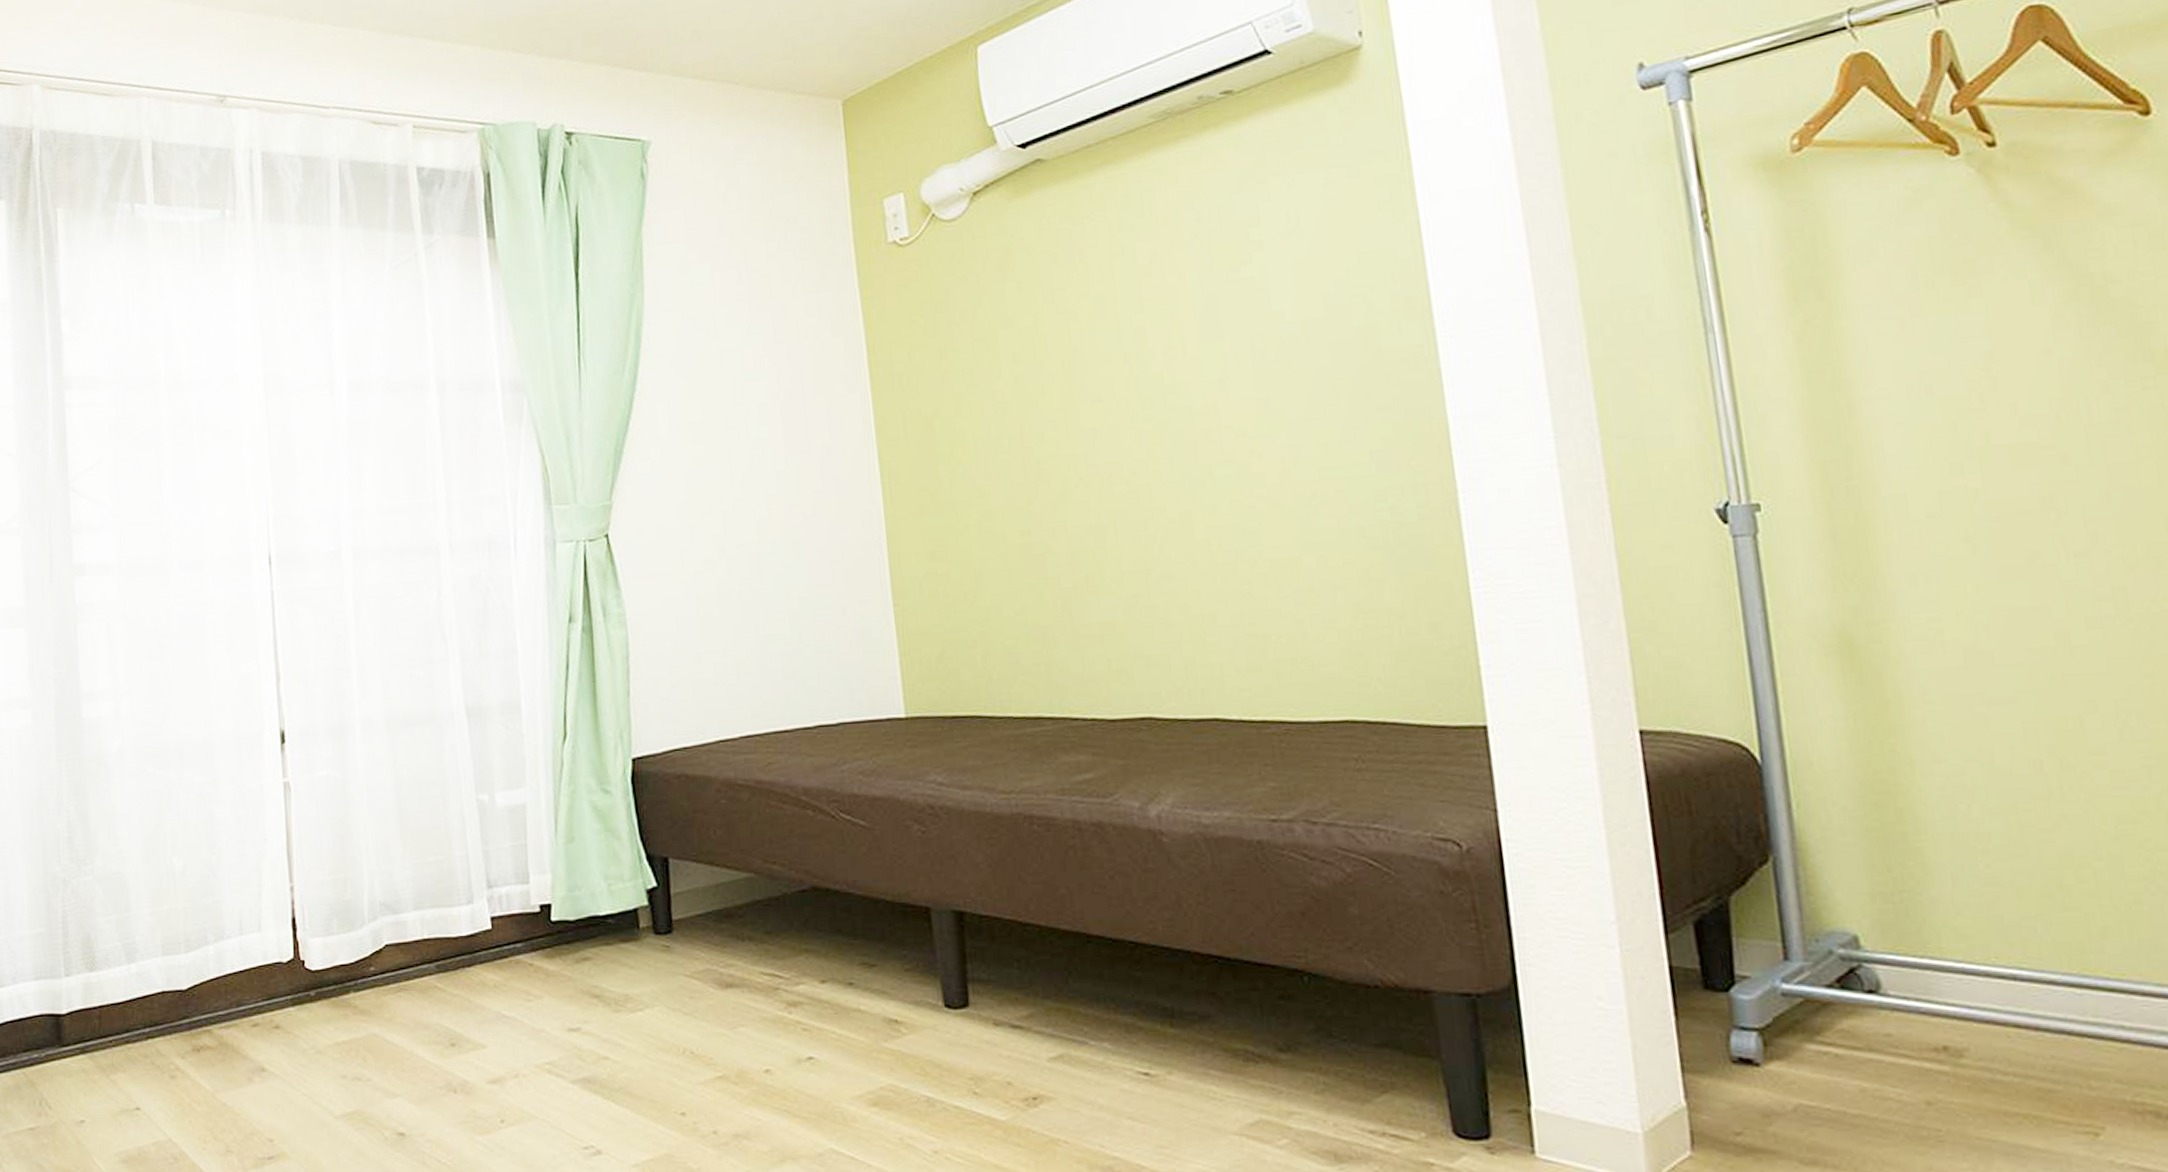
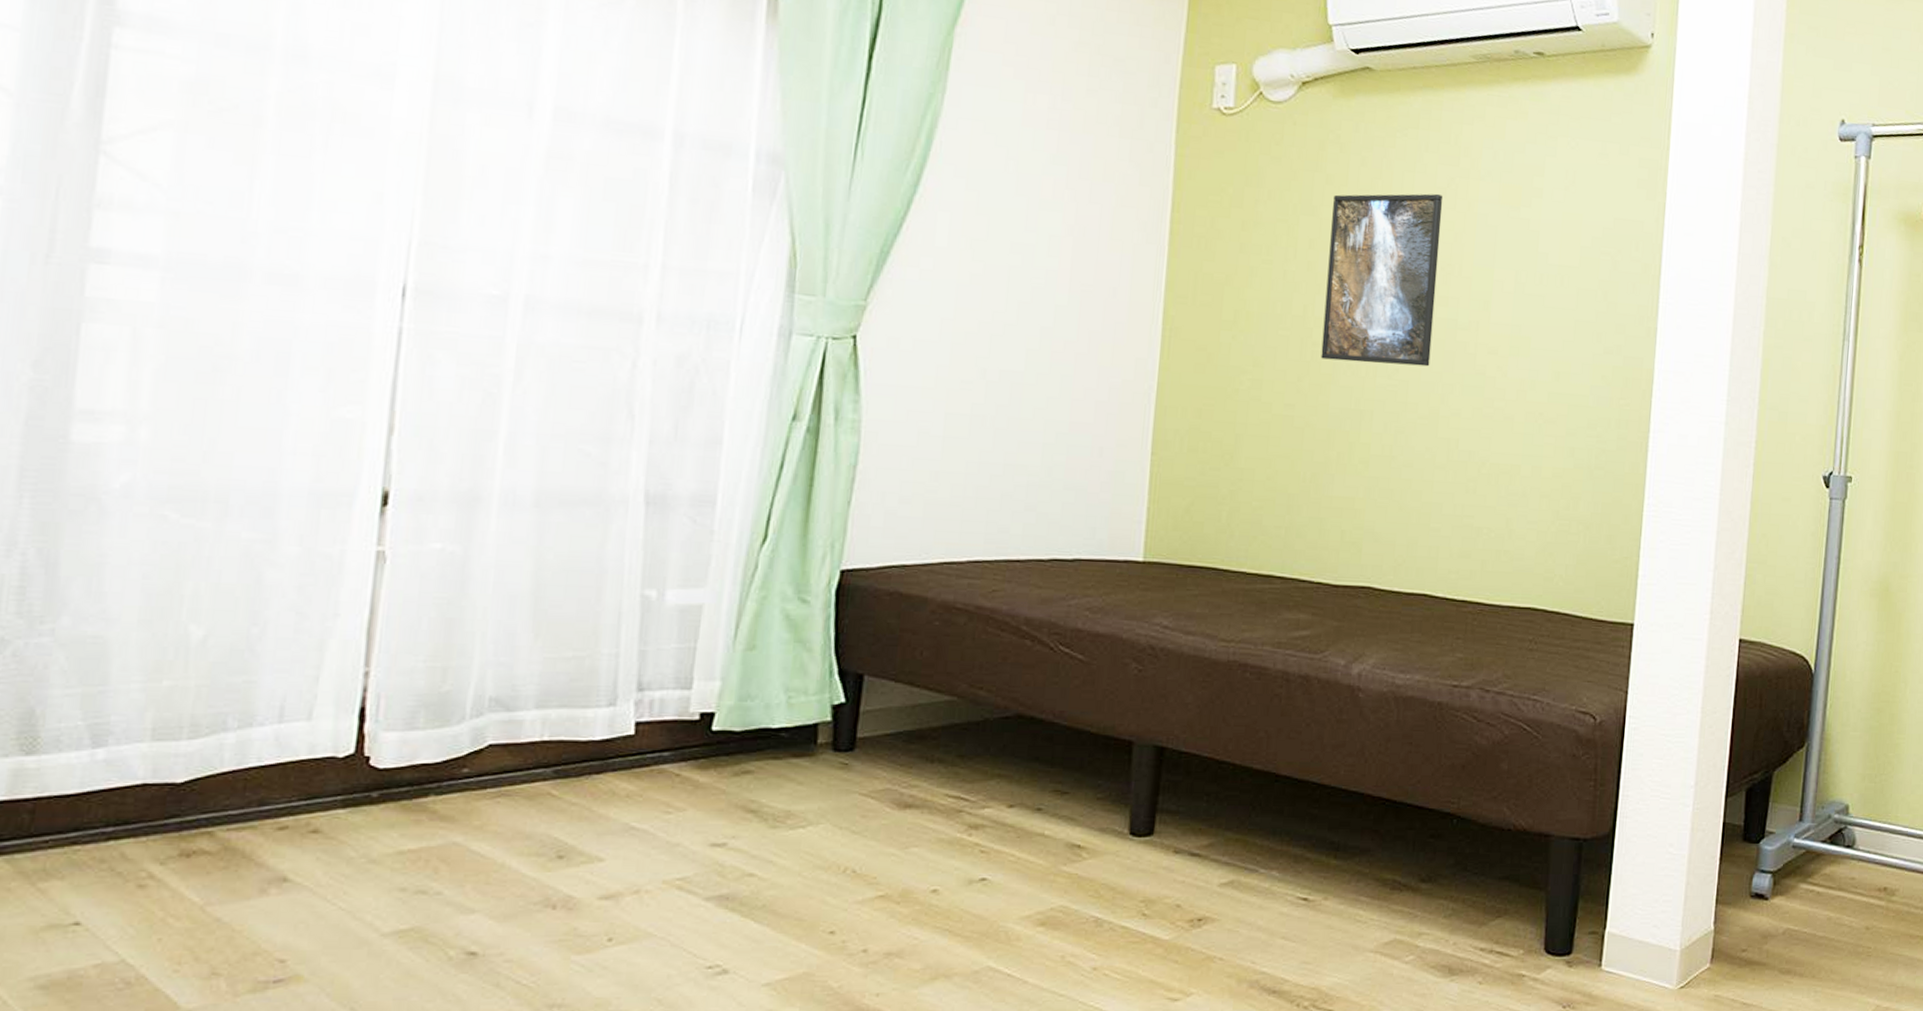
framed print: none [1029,273,1170,477] -> present [1320,193,1443,367]

